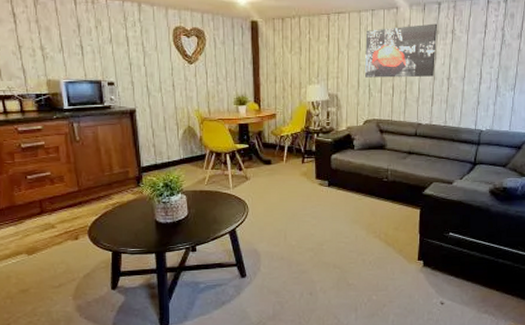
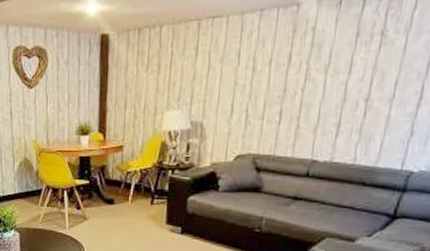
wall art: present [365,23,438,78] -> none [242,22,360,100]

